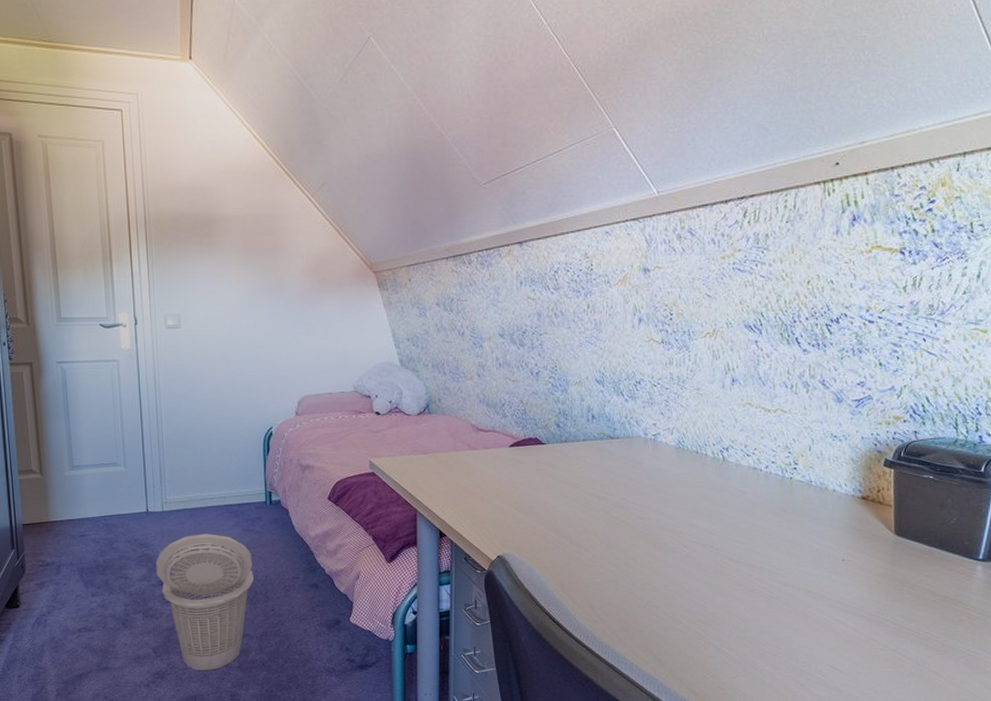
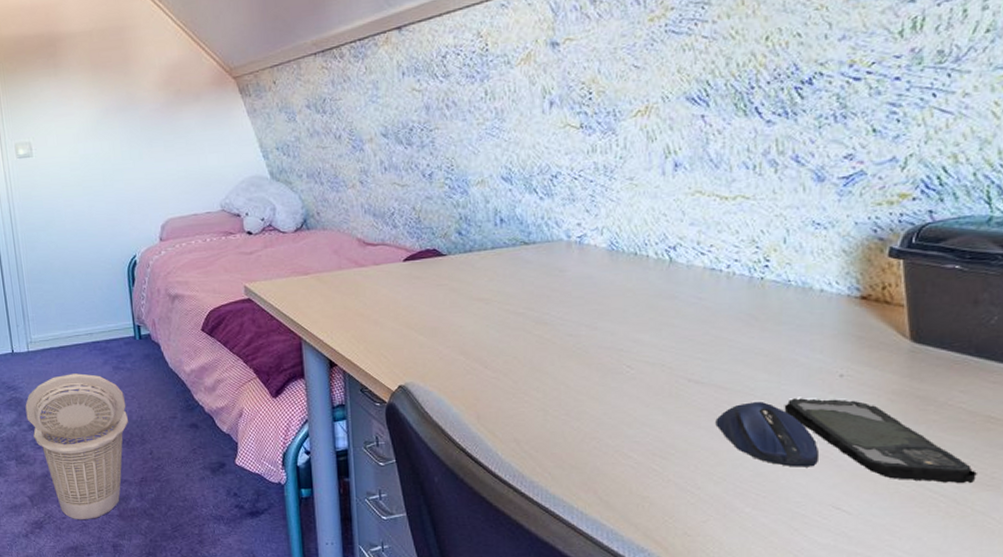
computer mouse: none [748,580,824,634] -> present [715,402,820,467]
phone: none [800,577,935,650] -> present [784,398,978,484]

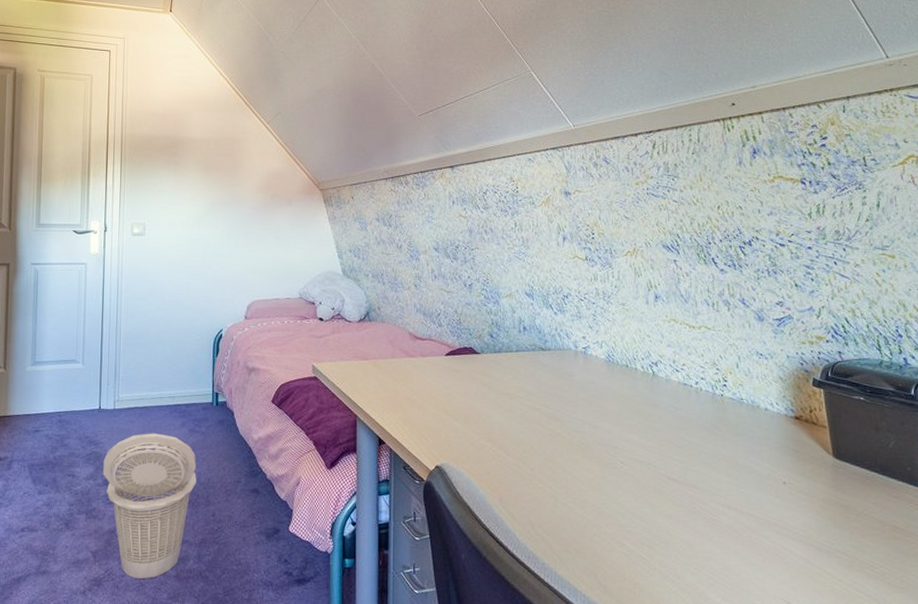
computer mouse: present [715,402,820,467] -> none [691,501,772,563]
phone: present [784,398,978,484] -> none [743,500,892,586]

